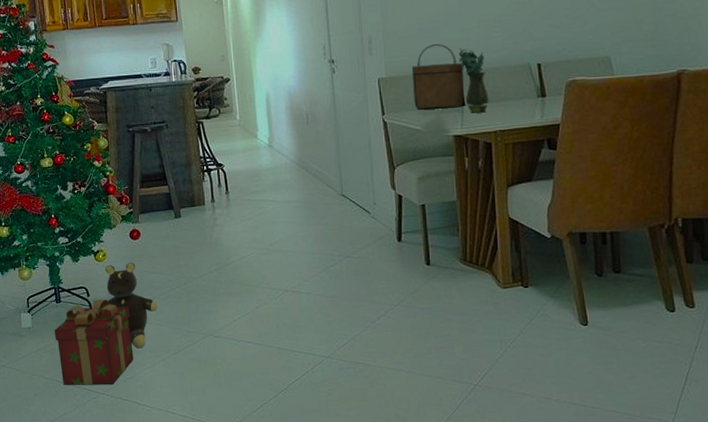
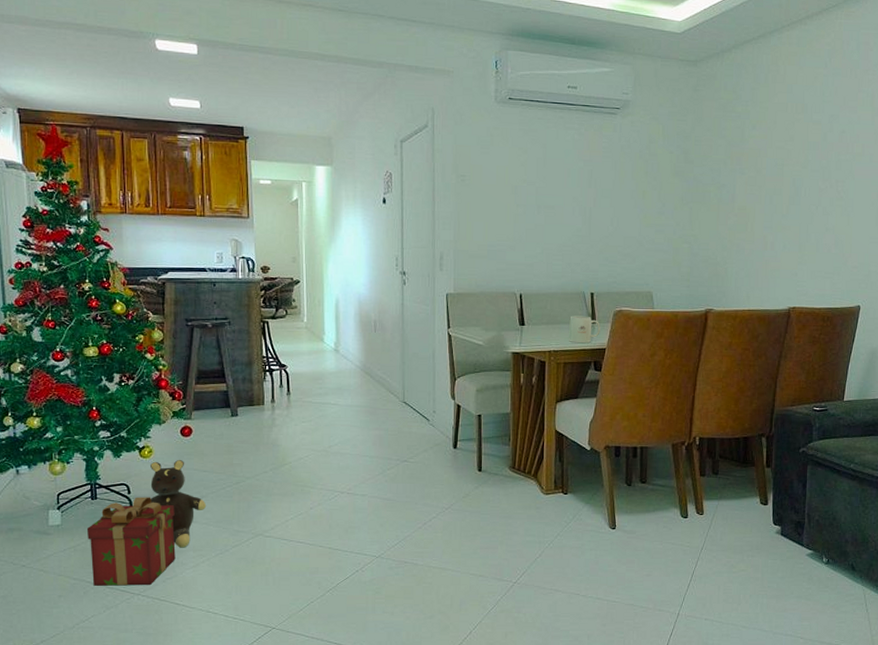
handbag: present [411,43,464,110] -> none [478,265,526,327]
vase: present [458,48,489,113] -> none [522,272,546,333]
mug: none [514,89,552,121] -> present [568,315,600,344]

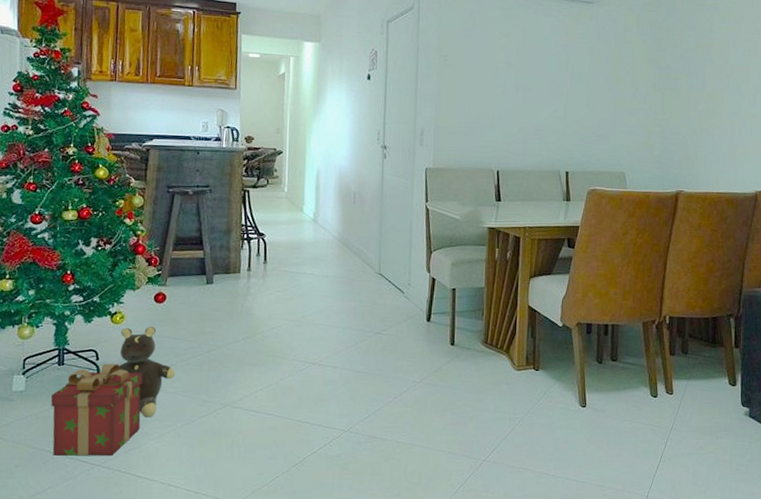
mug: present [568,315,600,344] -> none [543,193,575,221]

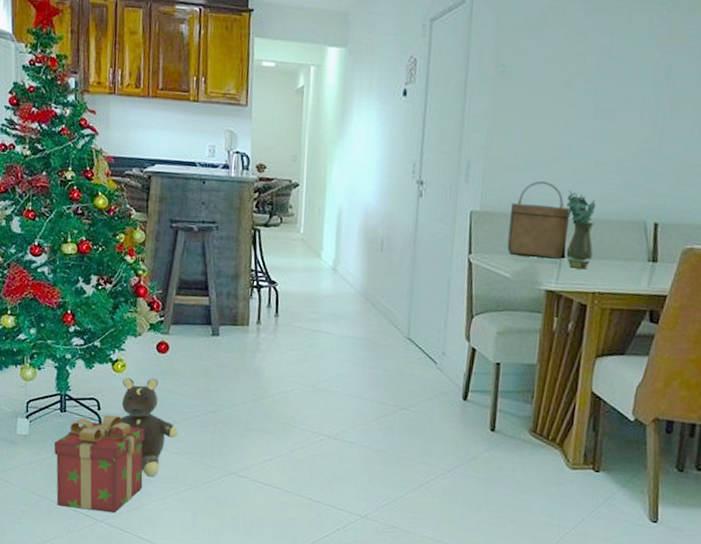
handbag: none [456,142,503,203] -> present [507,180,571,259]
vase: none [499,149,522,210] -> present [566,190,596,270]

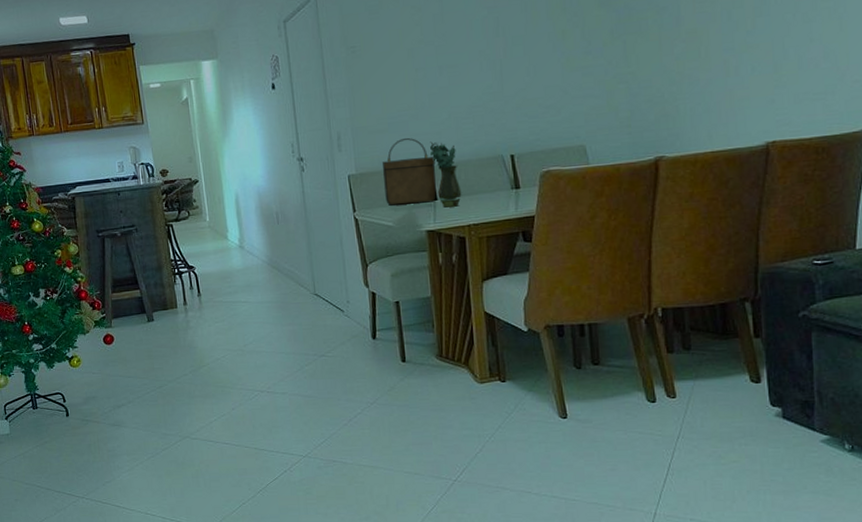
gift box: present [53,414,145,513] -> none [31,404,112,490]
teddy bear: present [120,377,179,478] -> none [80,367,135,452]

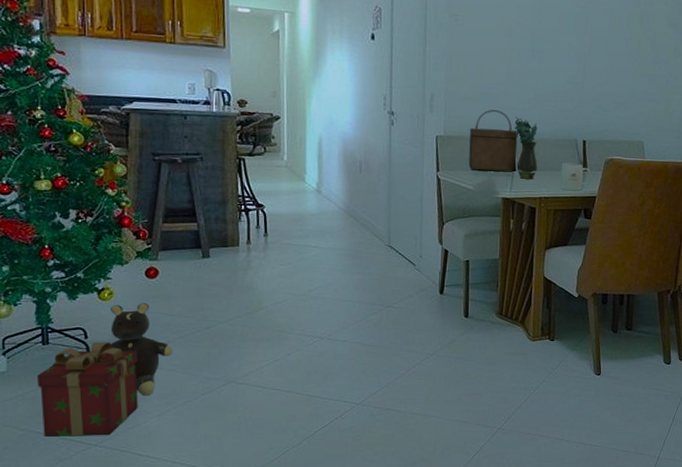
gift box: none [31,404,112,490] -> present [36,342,138,437]
teddy bear: none [80,367,135,452] -> present [110,303,174,396]
mug: none [487,181,526,214] -> present [559,162,592,191]

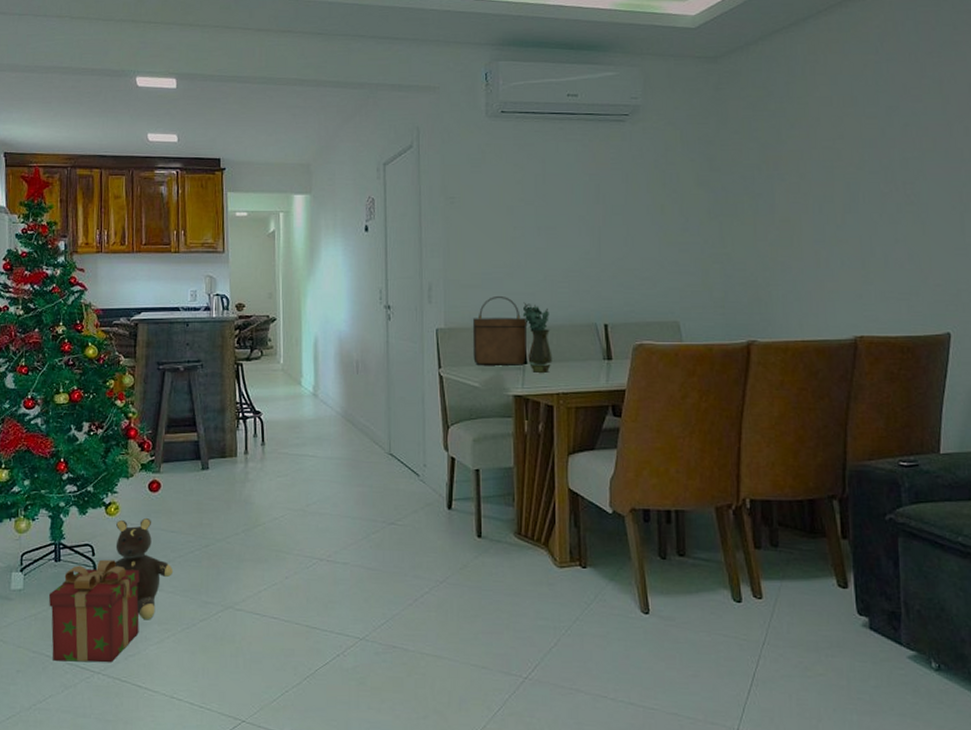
mug: present [559,162,592,191] -> none [579,351,618,384]

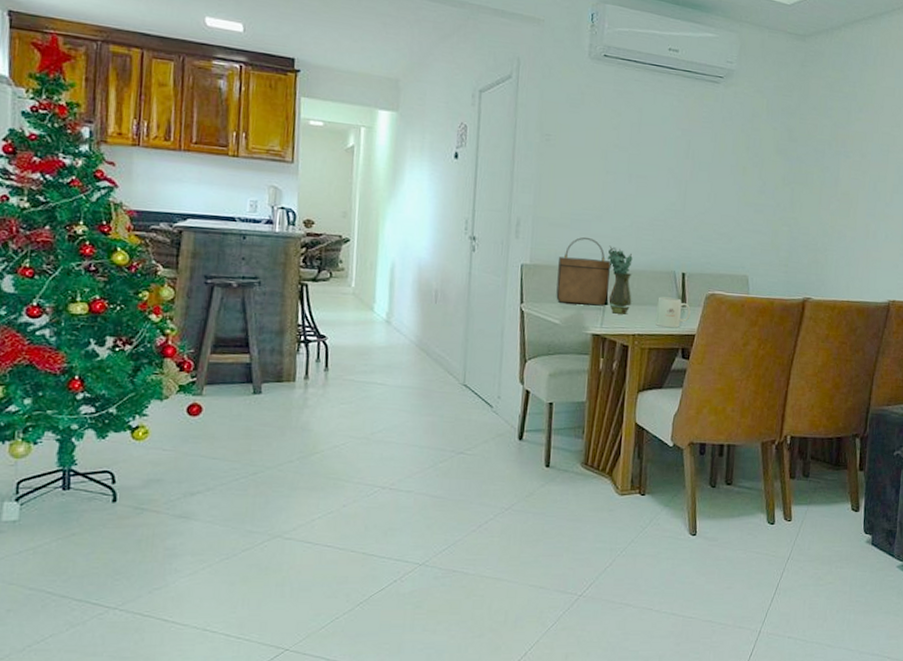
gift box: present [48,559,140,662] -> none [52,487,172,598]
teddy bear: present [115,518,174,620] -> none [140,444,214,551]
mug: none [579,351,618,384] -> present [655,296,691,328]

